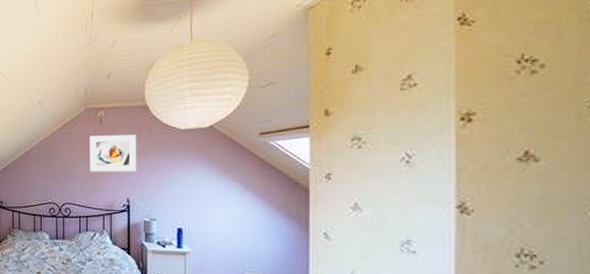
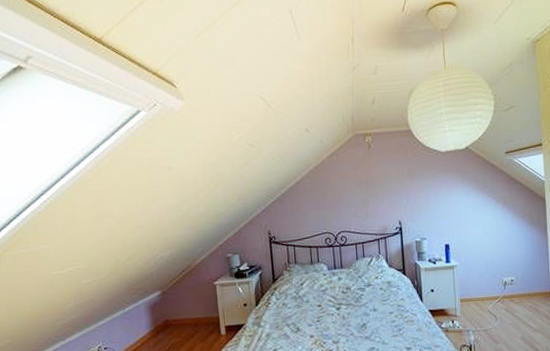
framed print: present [90,135,137,172] -> none [359,159,406,198]

